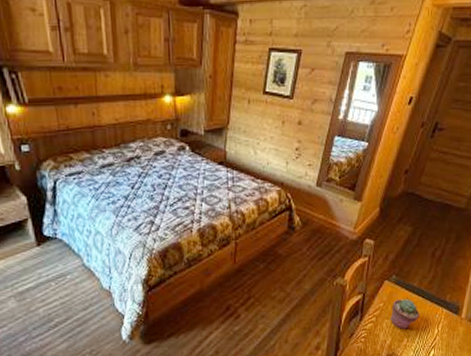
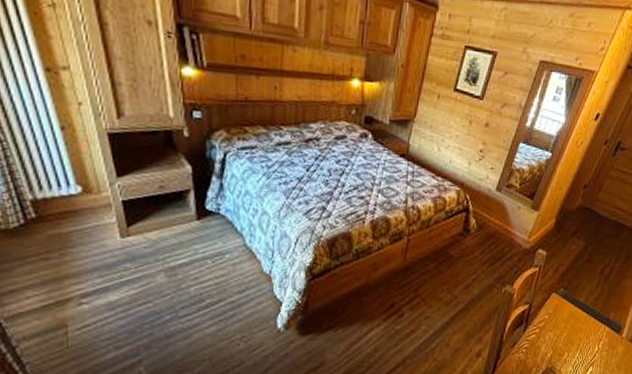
potted succulent: present [390,299,420,330] -> none [553,313,583,344]

